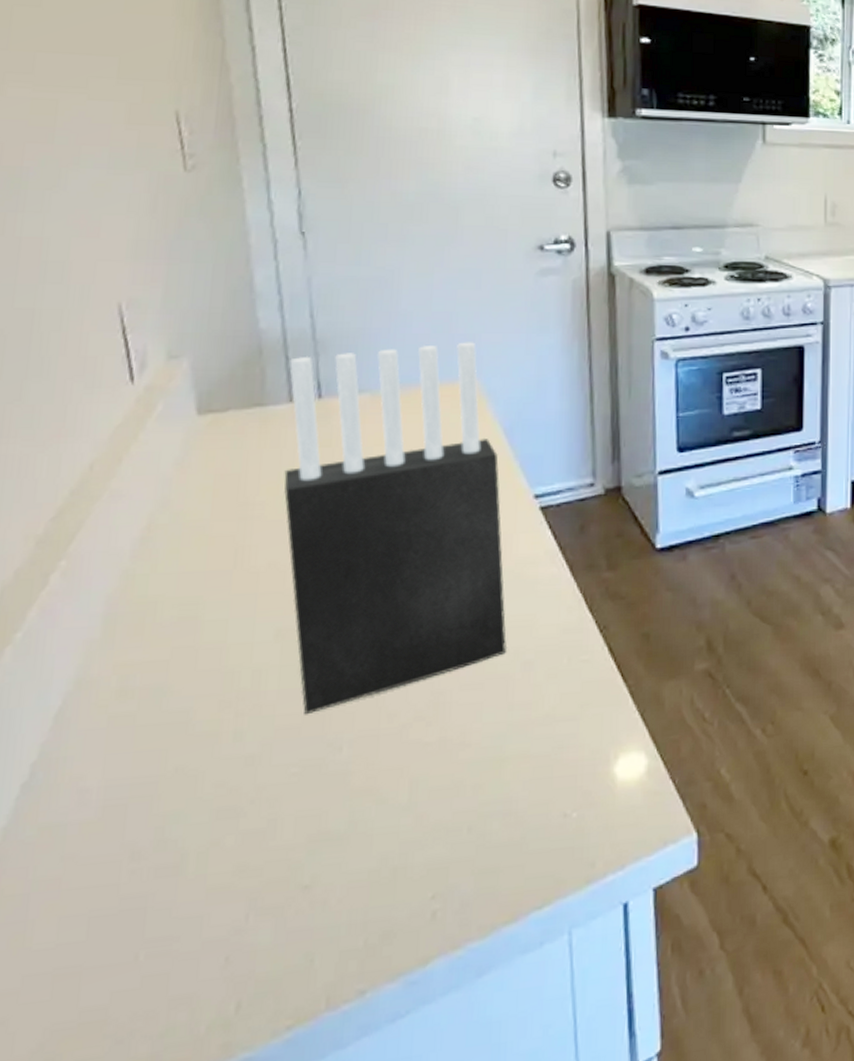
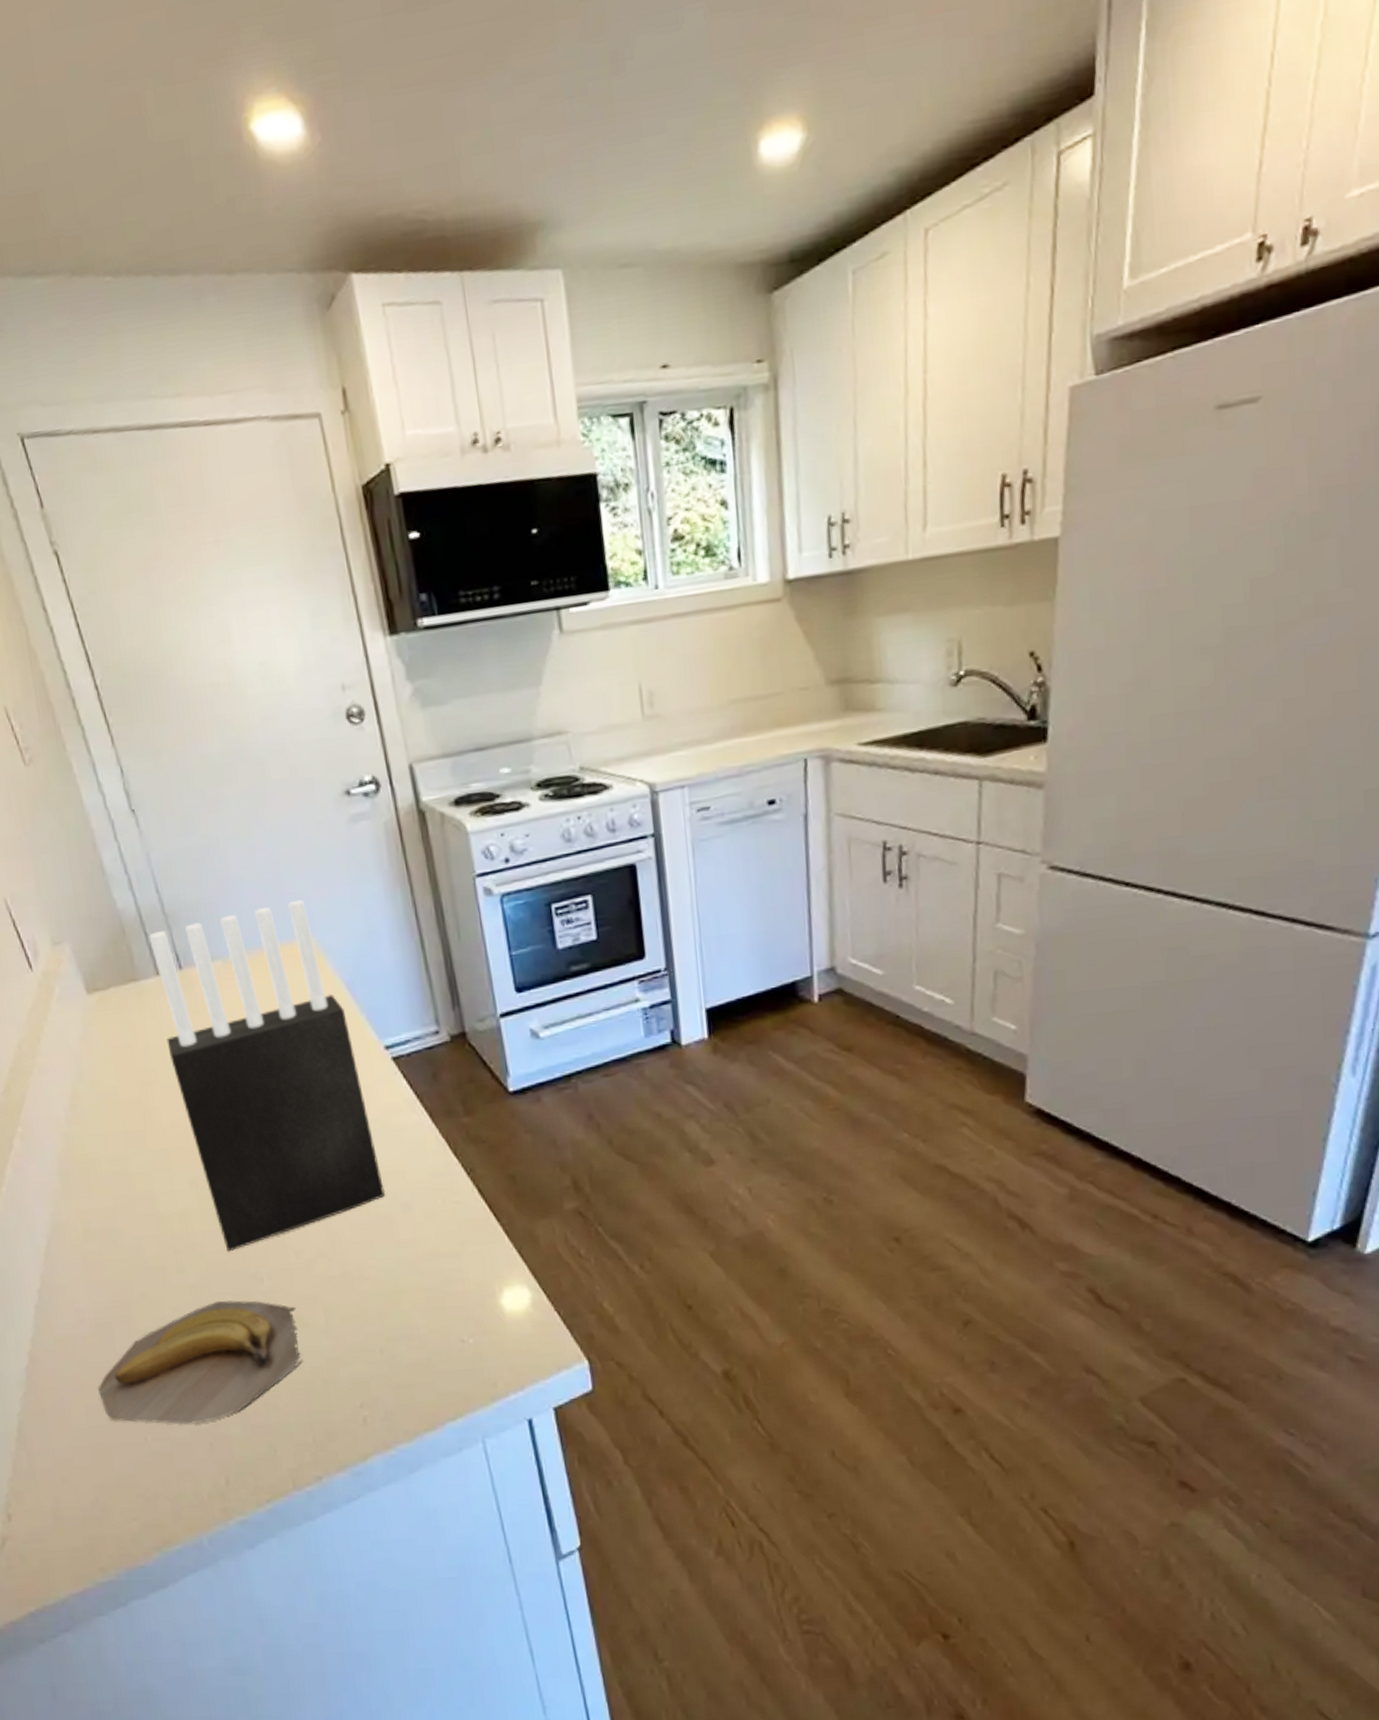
banana: none [84,773,375,935] -> present [98,1300,303,1425]

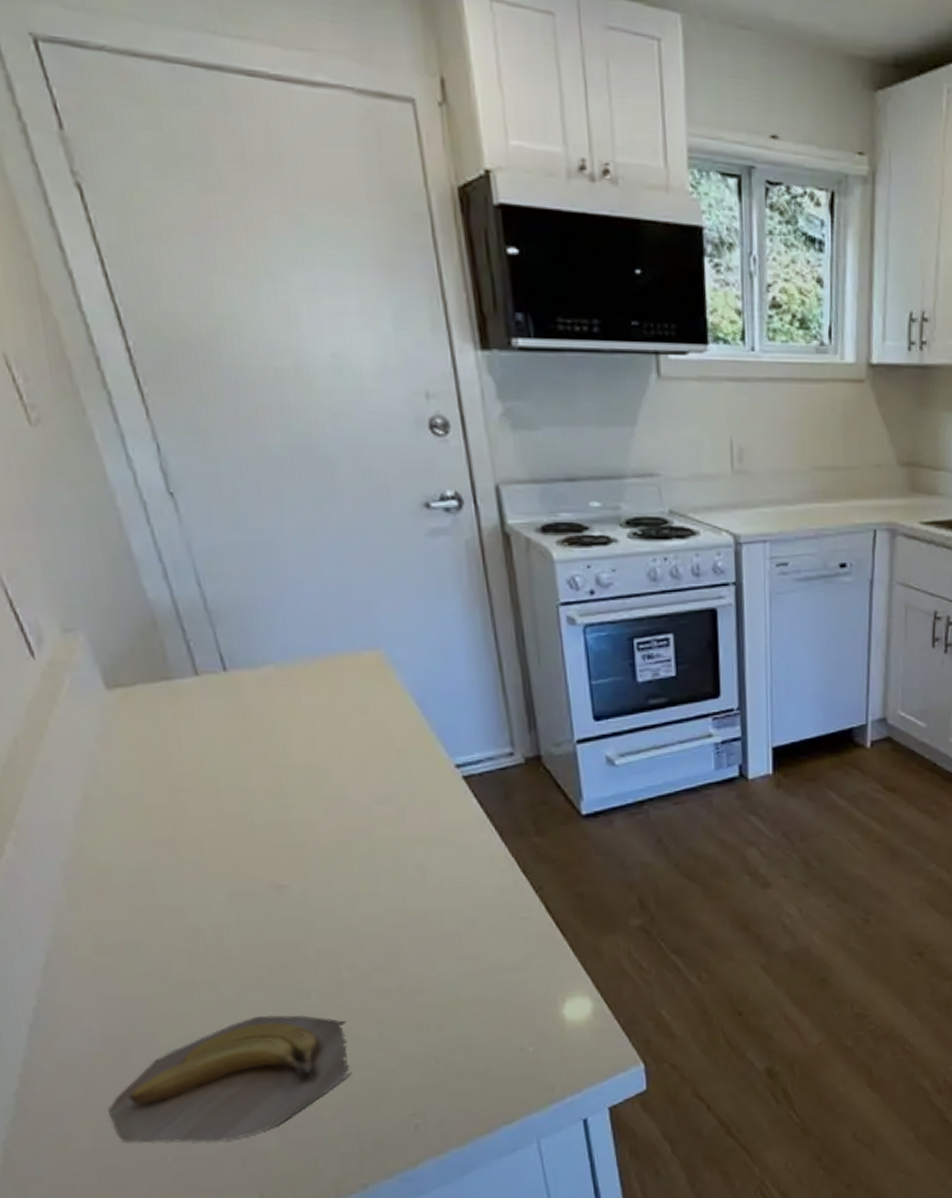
knife block: present [149,899,385,1252] -> none [187,610,448,967]

